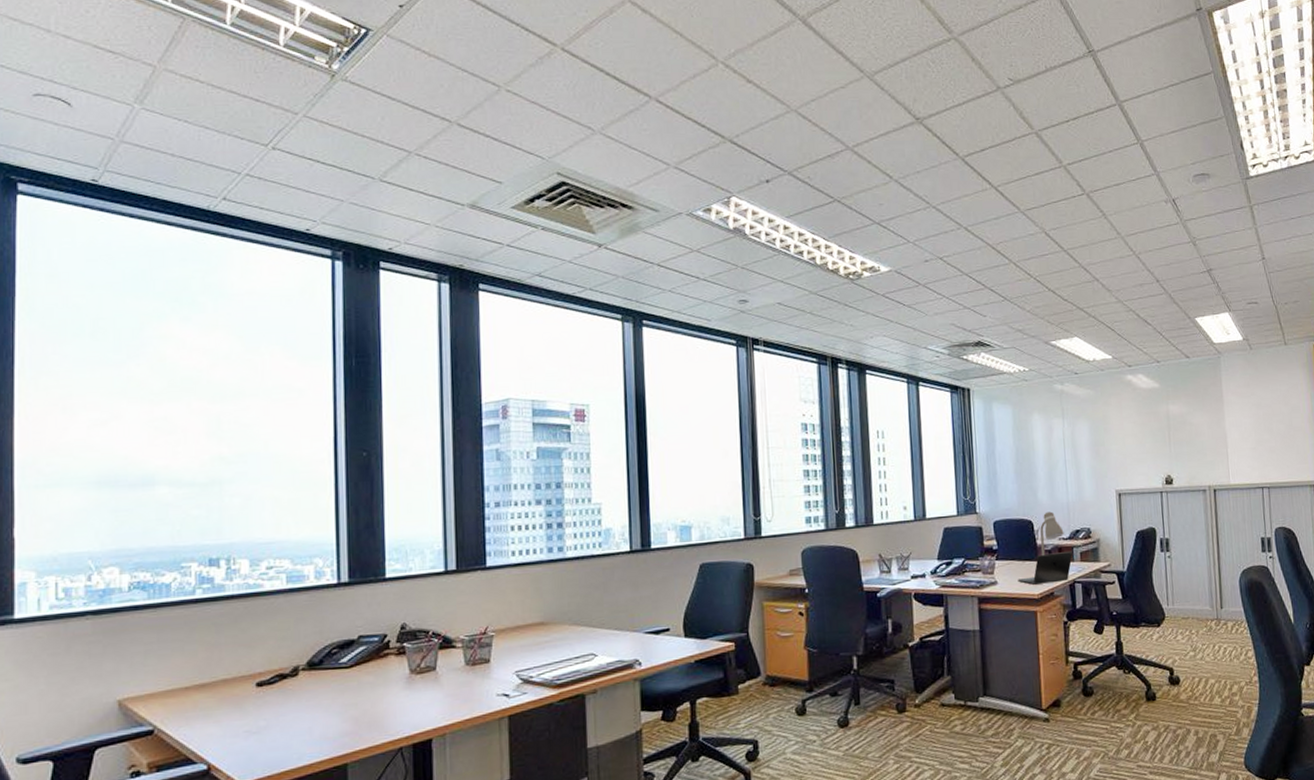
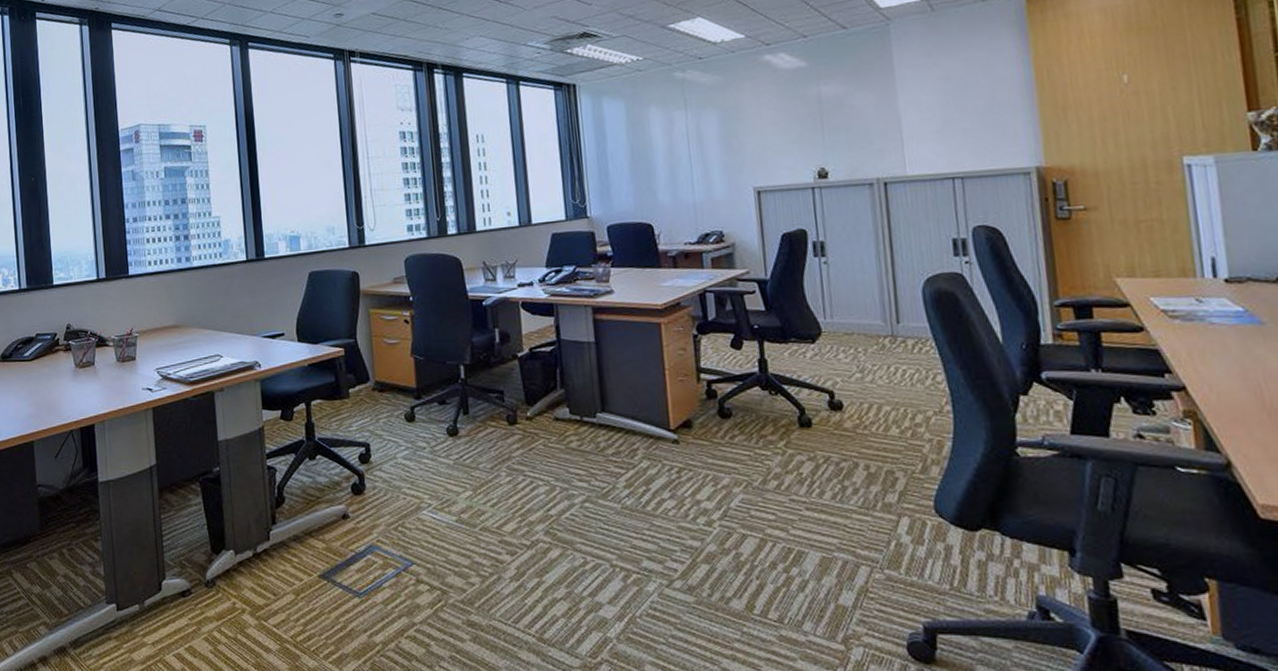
laptop: present [1017,552,1073,585] -> none [637,257,702,294]
desk lamp: present [1040,511,1064,555] -> none [661,213,691,262]

